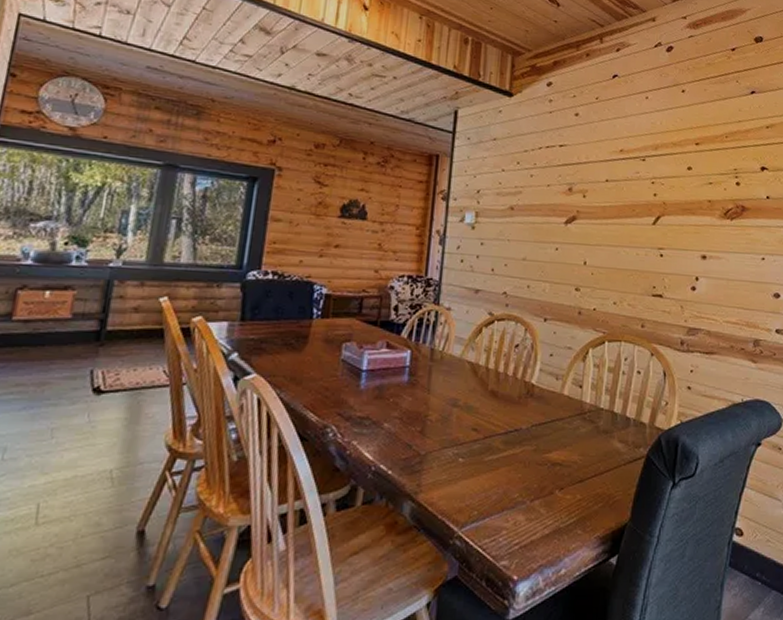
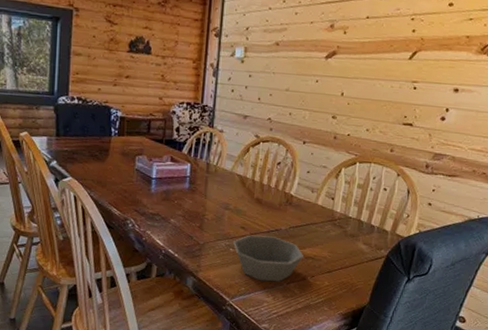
bowl: none [463,438,549,500] -> present [233,235,303,282]

